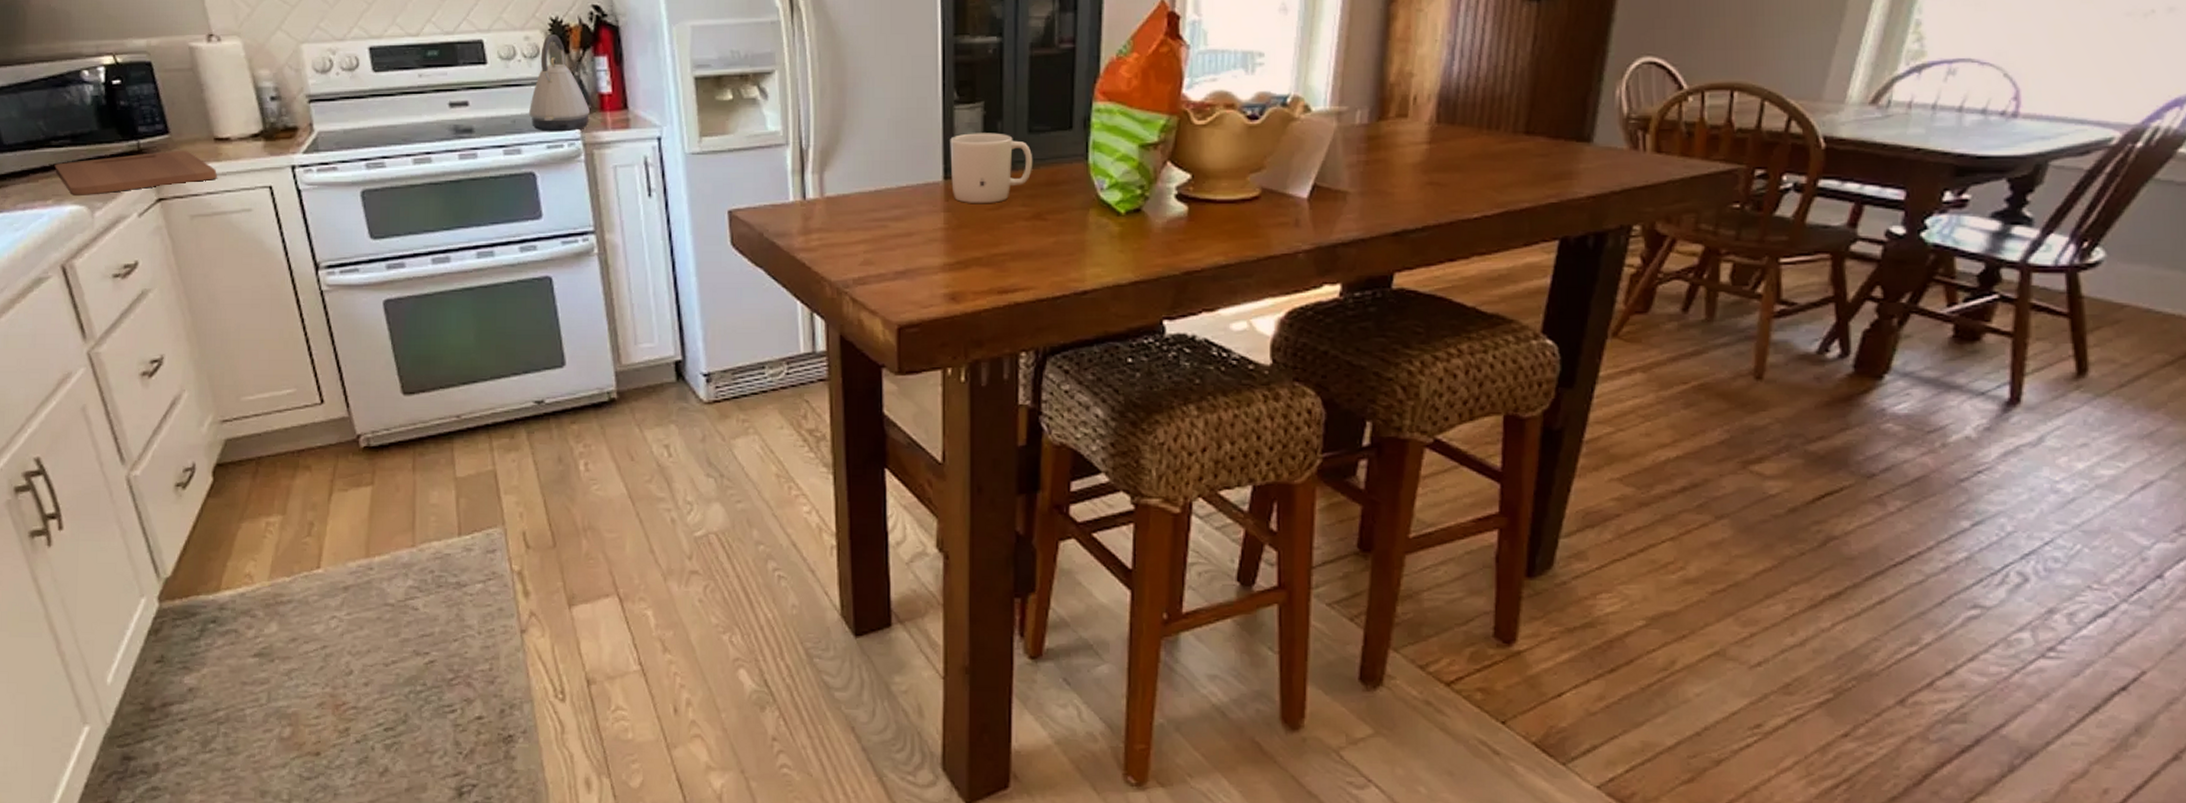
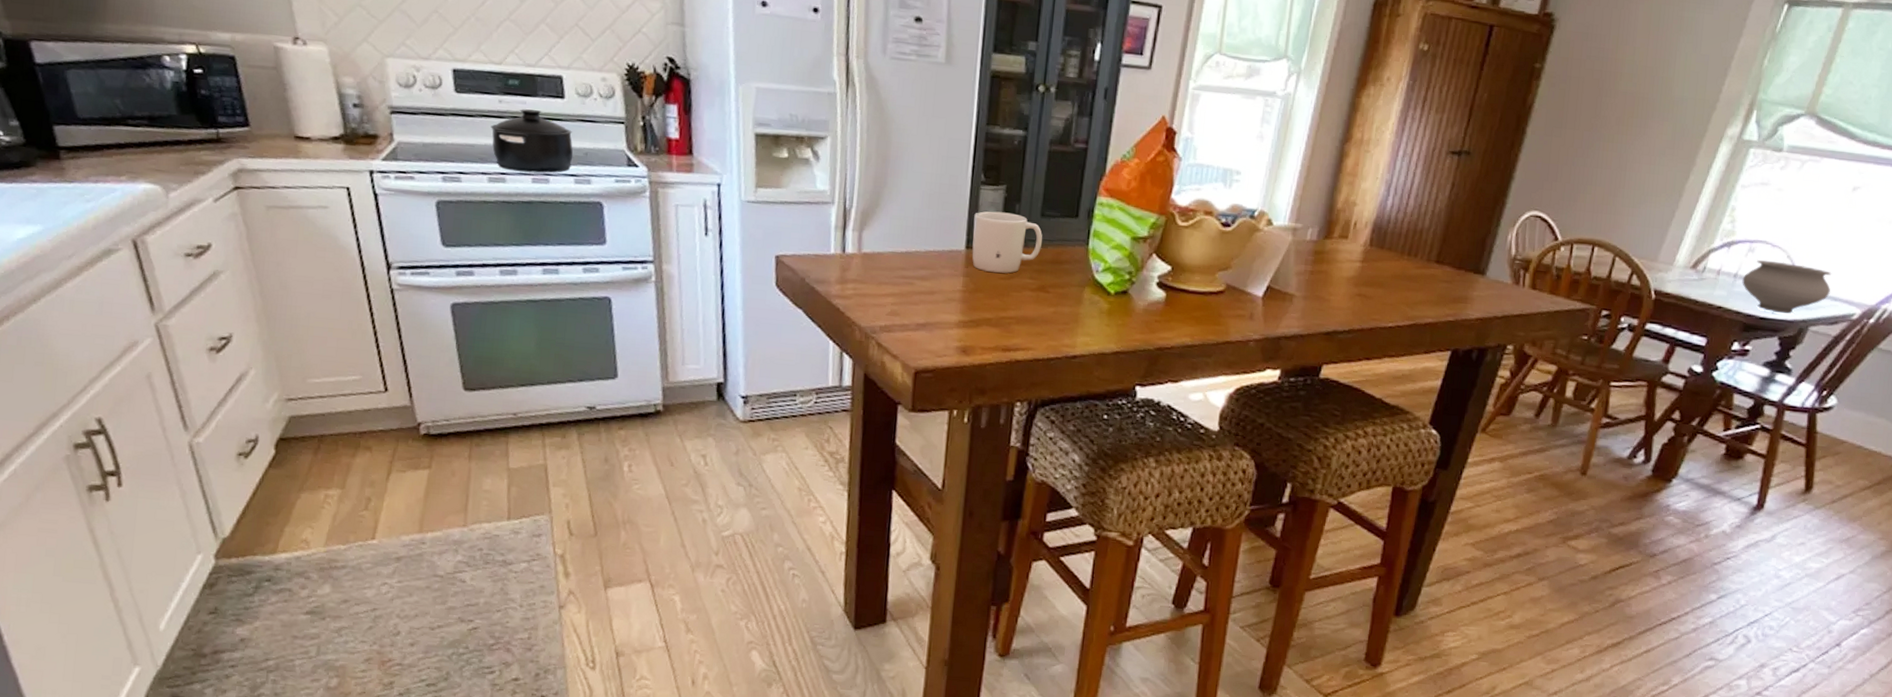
cutting board: present [54,150,217,197] -> none [130,141,296,177]
saucepan: none [412,80,501,149] -> present [491,109,573,174]
kettle: present [528,34,590,132] -> none [600,79,658,170]
bowl: none [1944,82,2073,149] -> present [1742,259,1832,315]

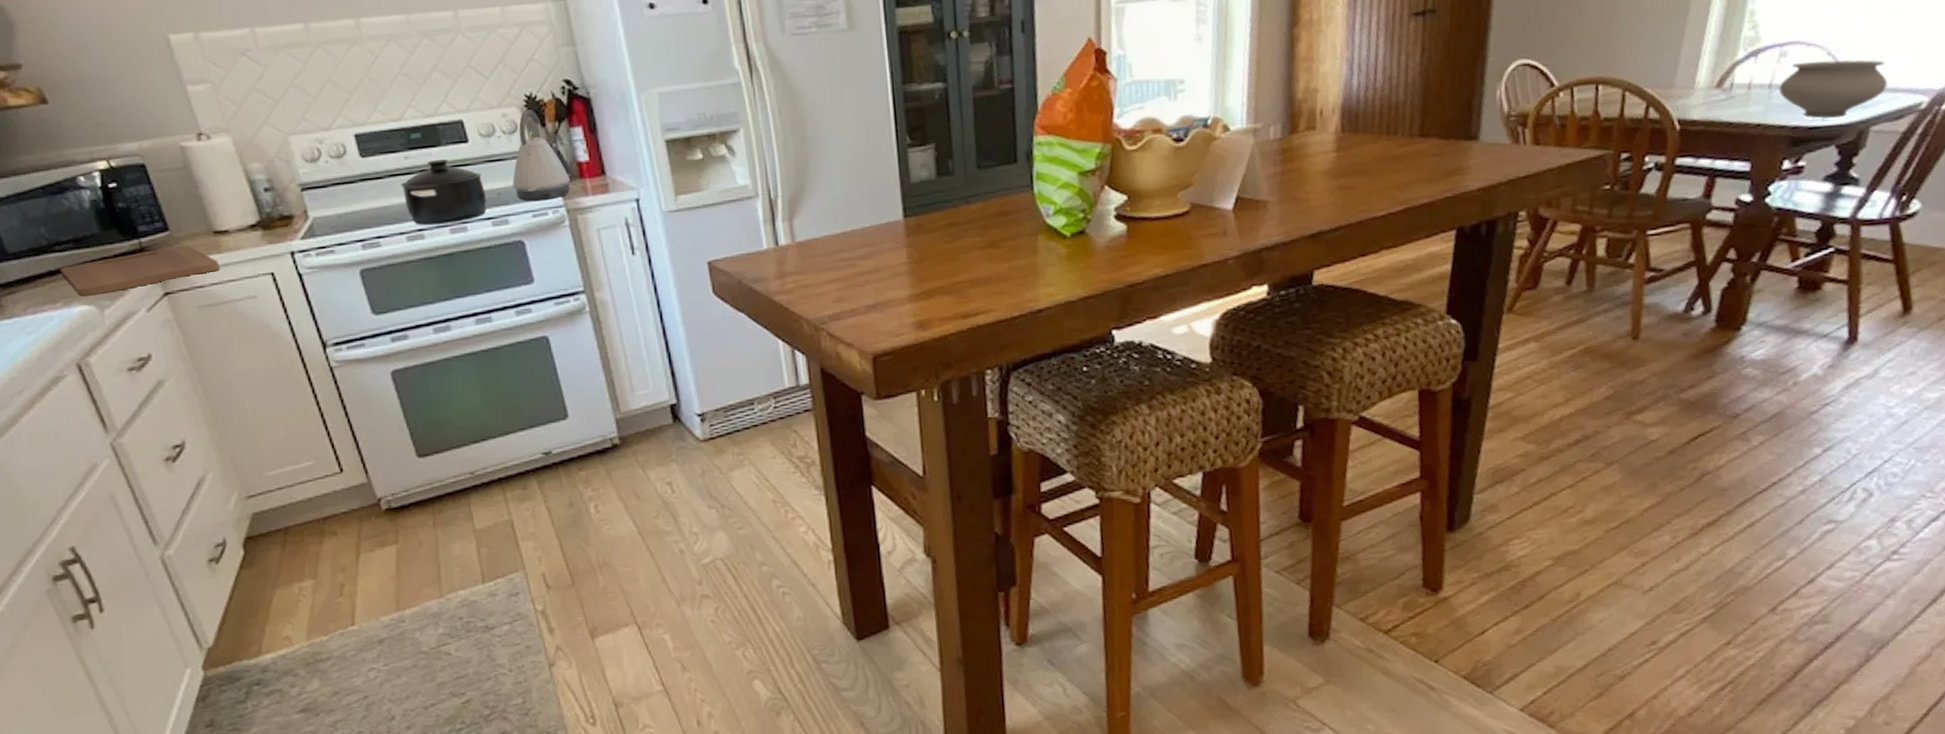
cutting board: none [130,141,296,177] -> present [60,245,220,298]
kettle: none [600,79,658,170] -> present [512,110,570,202]
mug: present [972,211,1043,274] -> none [906,171,984,238]

